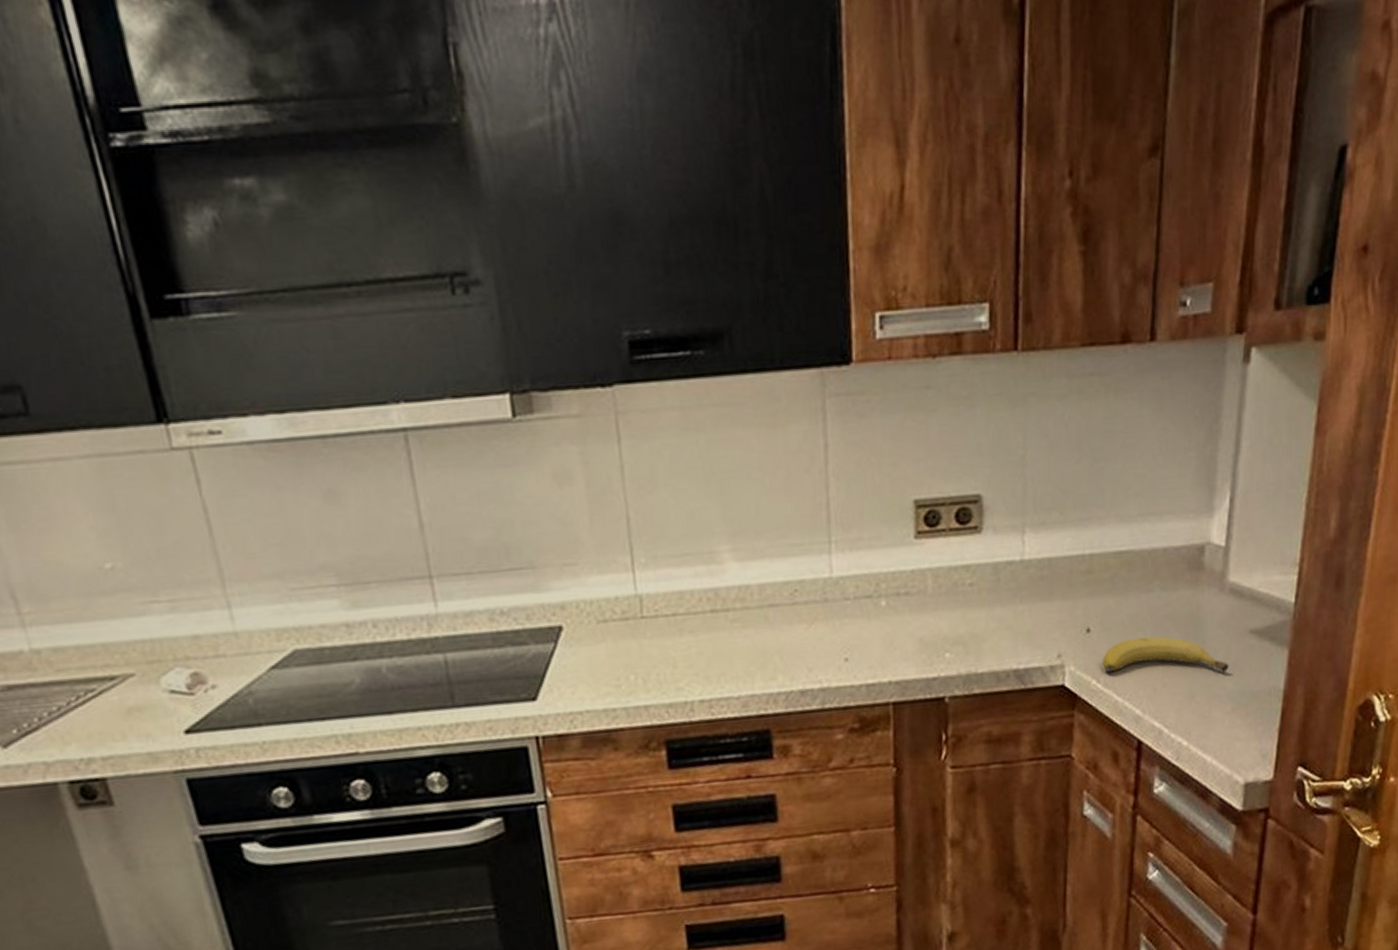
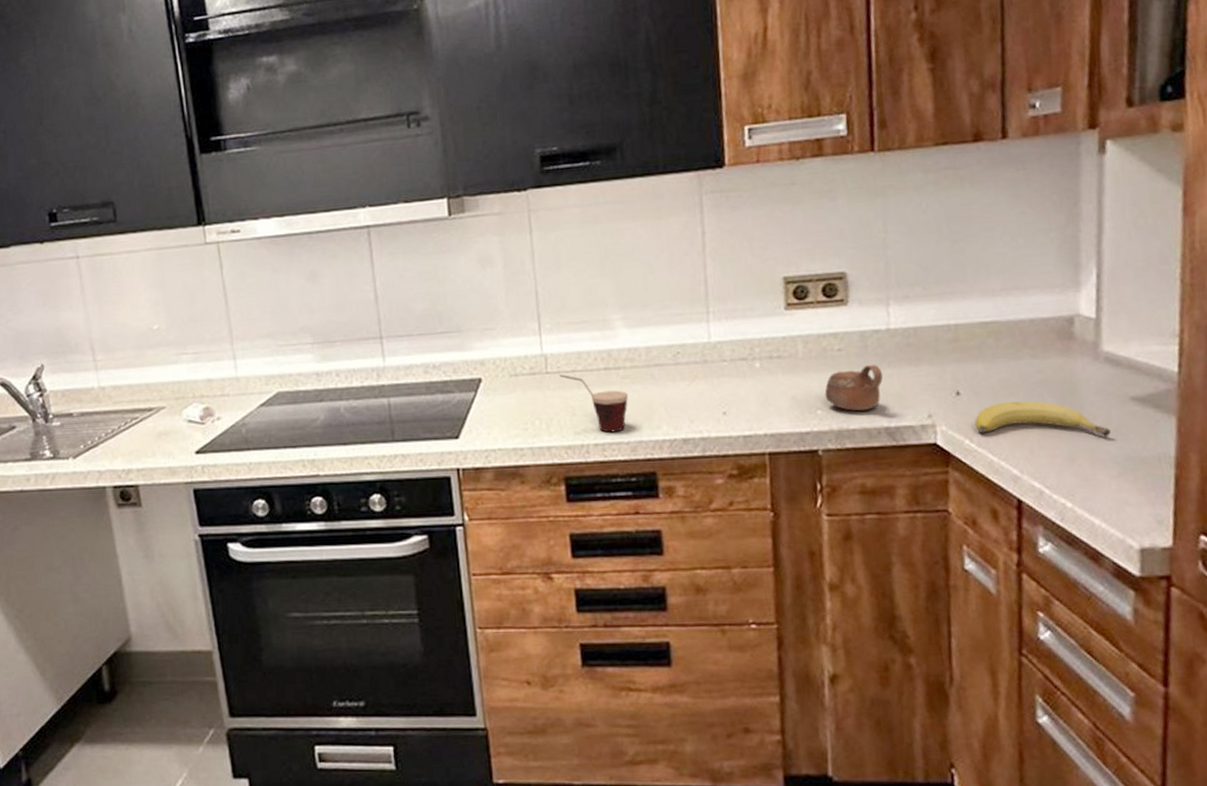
cup: none [657,618,739,687] -> present [559,374,628,433]
cup: none [954,601,1015,653] -> present [824,365,883,412]

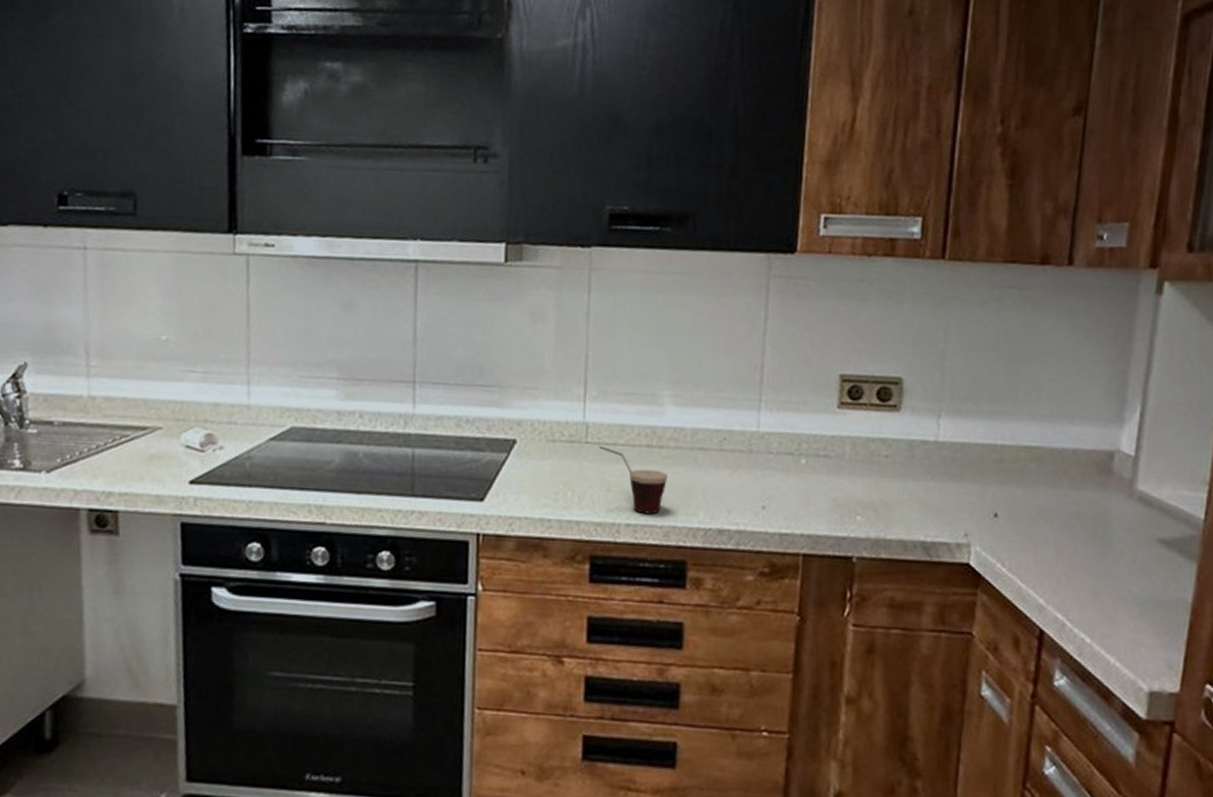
cup: present [824,365,883,412] -> none [866,476,926,522]
fruit: present [975,401,1111,437] -> none [1008,529,1135,577]

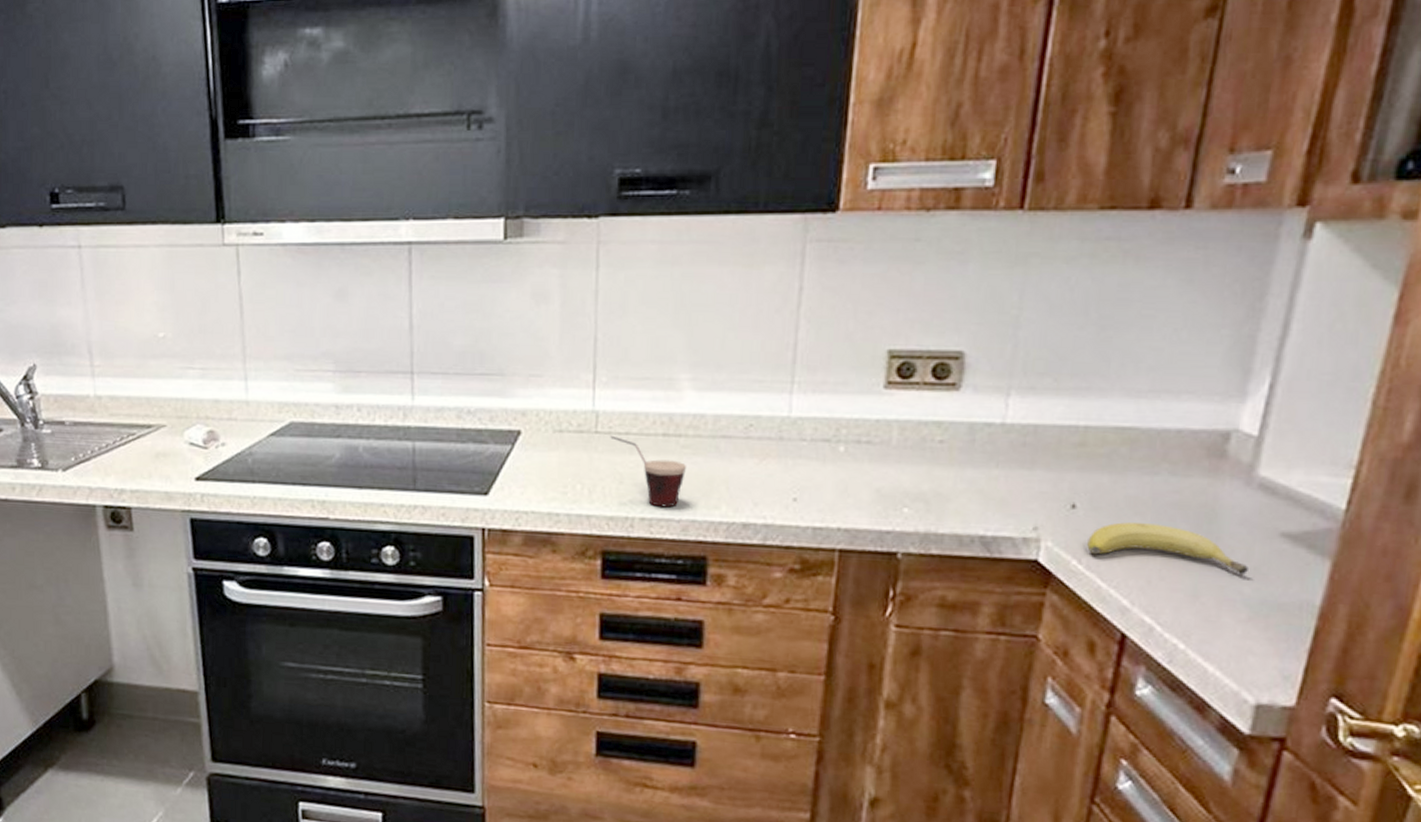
fruit: none [1008,529,1135,577] -> present [1087,522,1248,576]

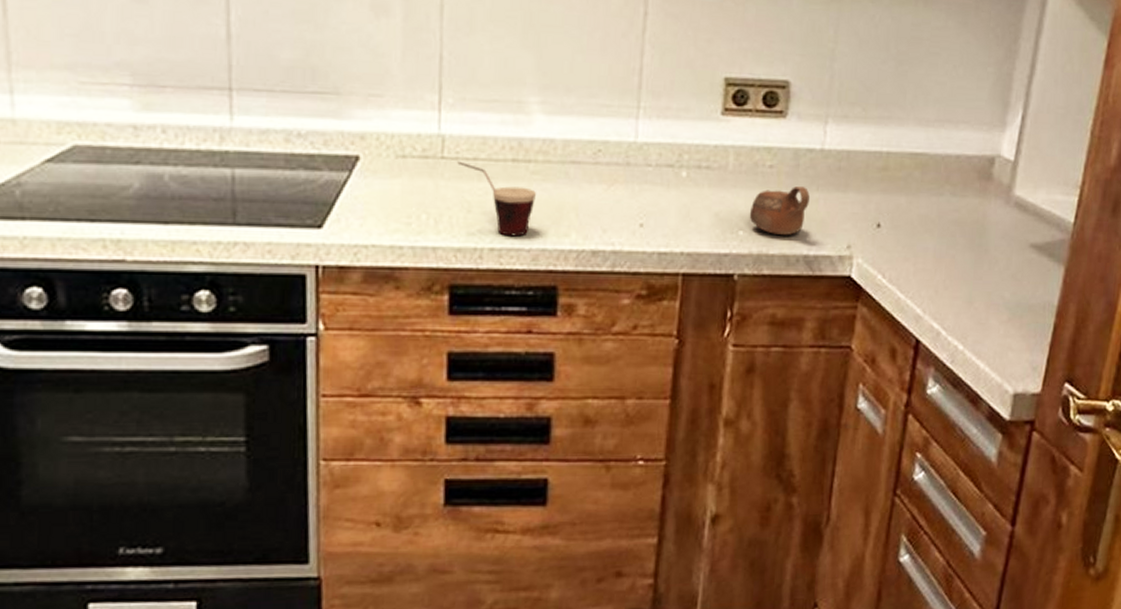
cup: none [915,463,989,515] -> present [749,186,811,236]
fruit: present [1087,522,1248,576] -> none [889,239,1008,282]

